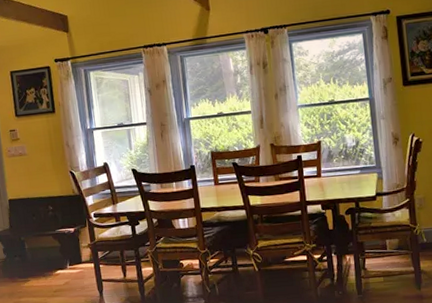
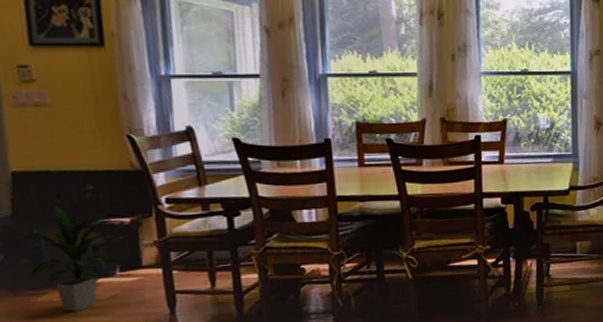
indoor plant: none [11,221,75,294] -> present [14,206,130,312]

